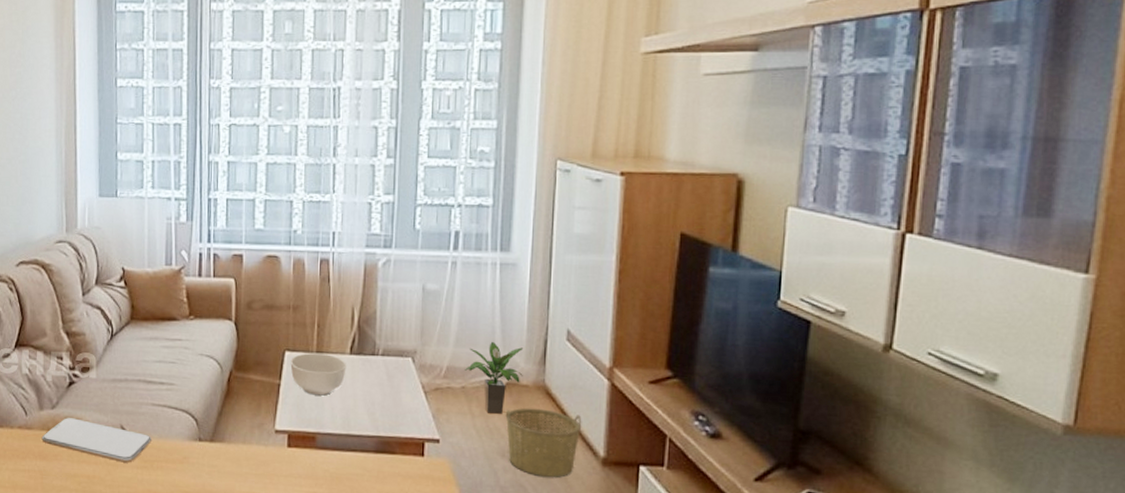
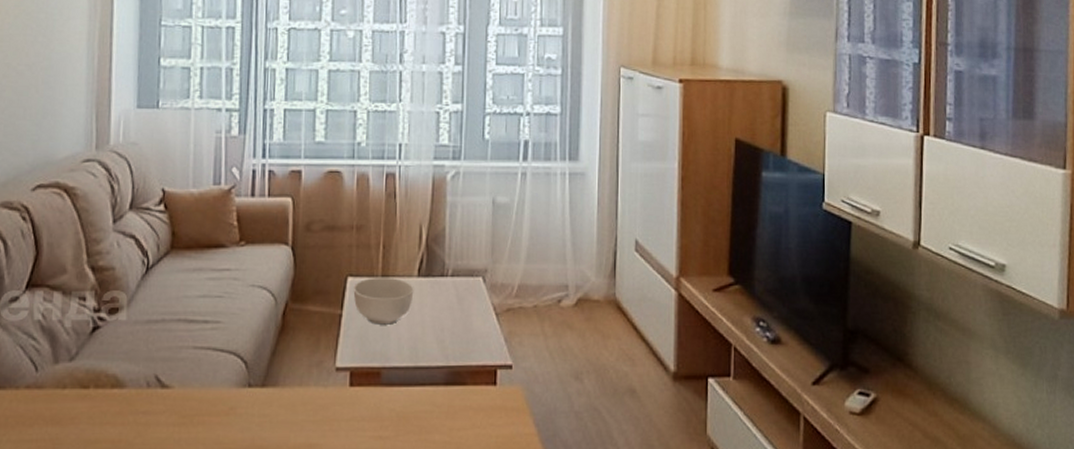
phone: present [41,418,153,463] -> none [55,371,193,420]
potted plant: present [465,342,524,414] -> none [537,256,594,333]
basket: present [505,408,582,477] -> none [578,324,652,397]

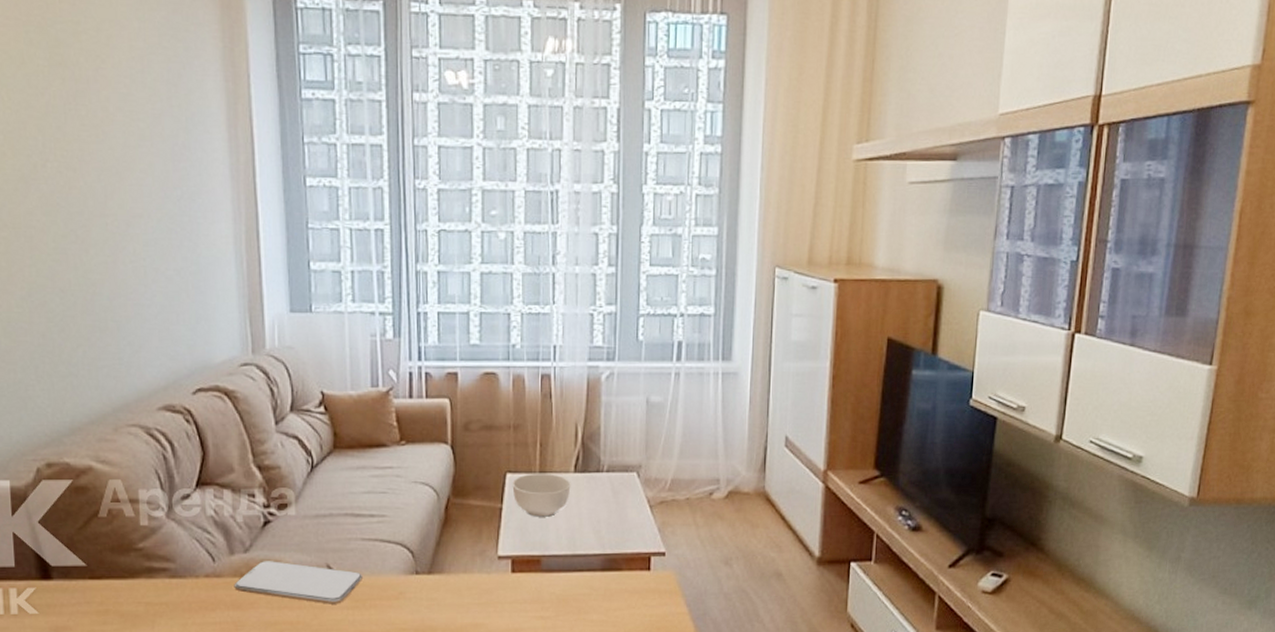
phone: none [55,371,193,420] -> present [234,561,364,604]

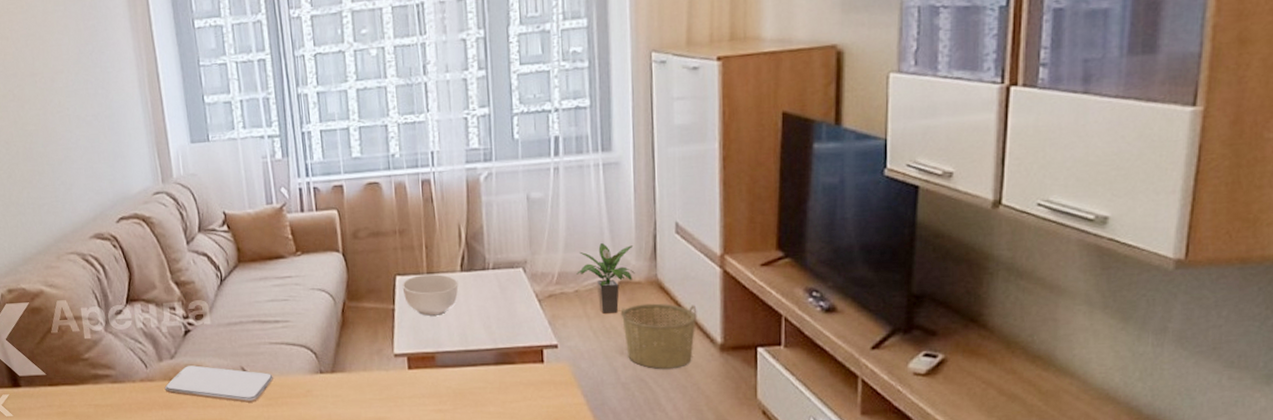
potted plant: none [689,452,745,523] -> present [576,243,635,314]
basket: none [728,515,799,580] -> present [620,303,697,369]

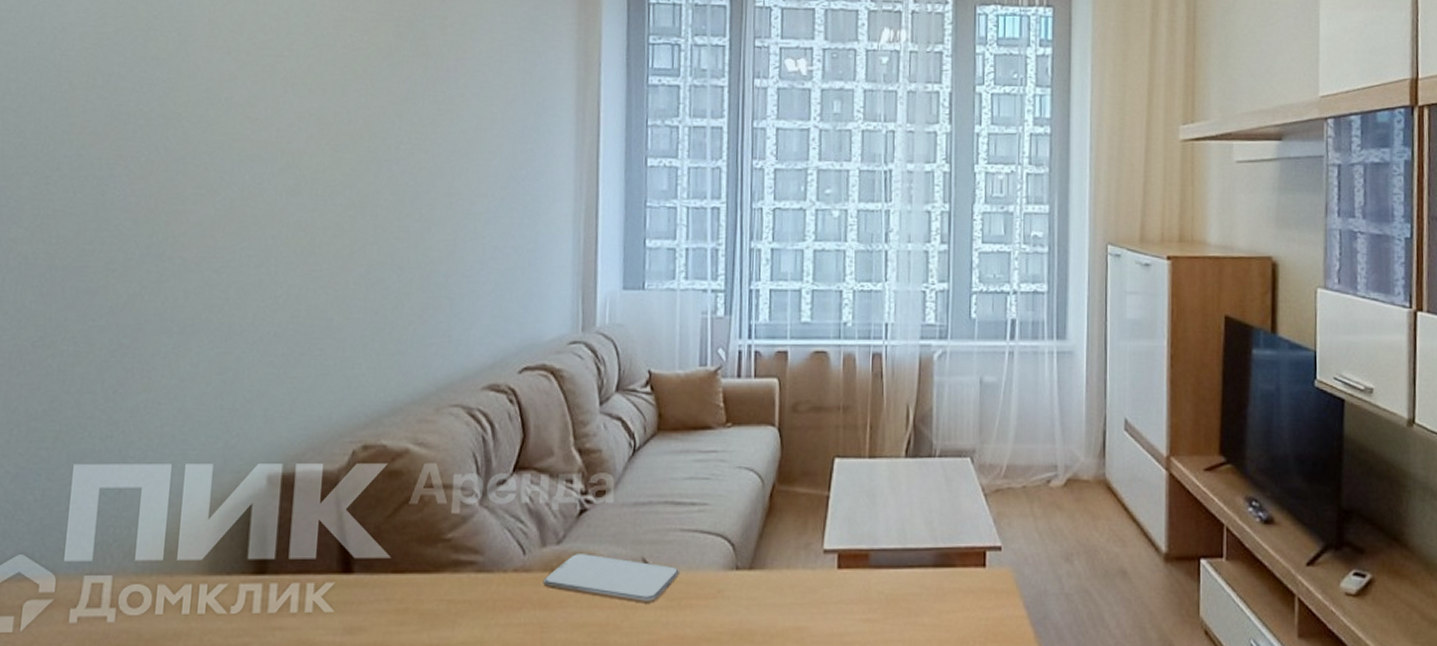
bowl: present [402,273,459,316] -> none [840,458,902,506]
potted plant: present [576,243,635,314] -> none [1025,436,1084,514]
basket: present [620,303,697,369] -> none [1067,505,1143,579]

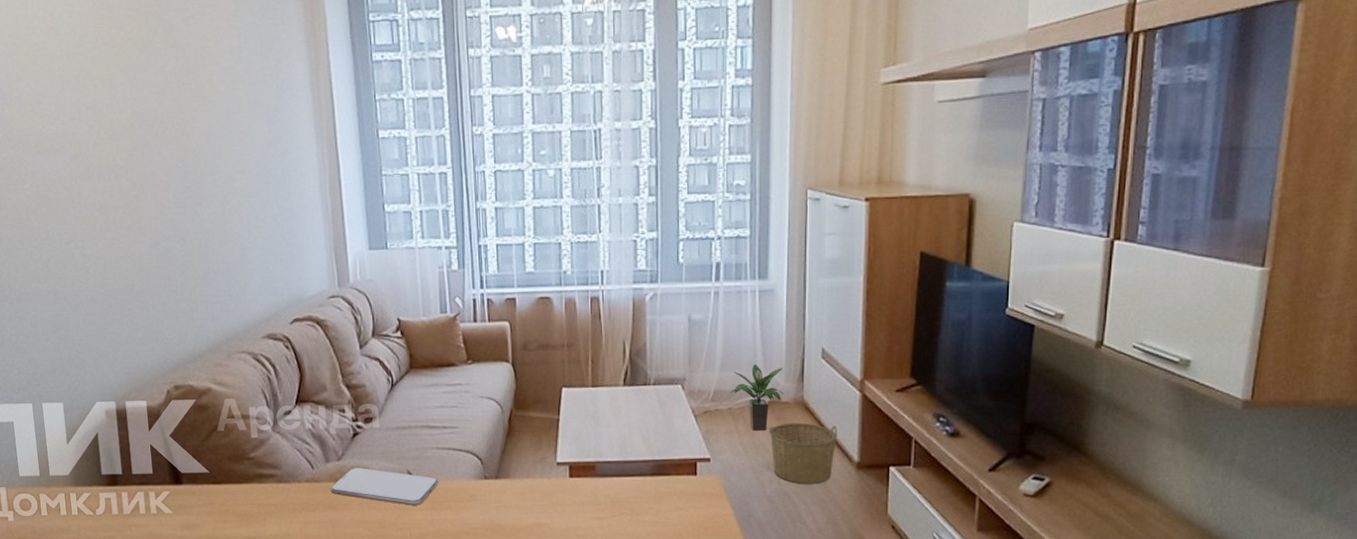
potted plant: none [1025,436,1084,514] -> present [731,365,784,431]
basket: none [1067,505,1143,579] -> present [769,422,838,484]

